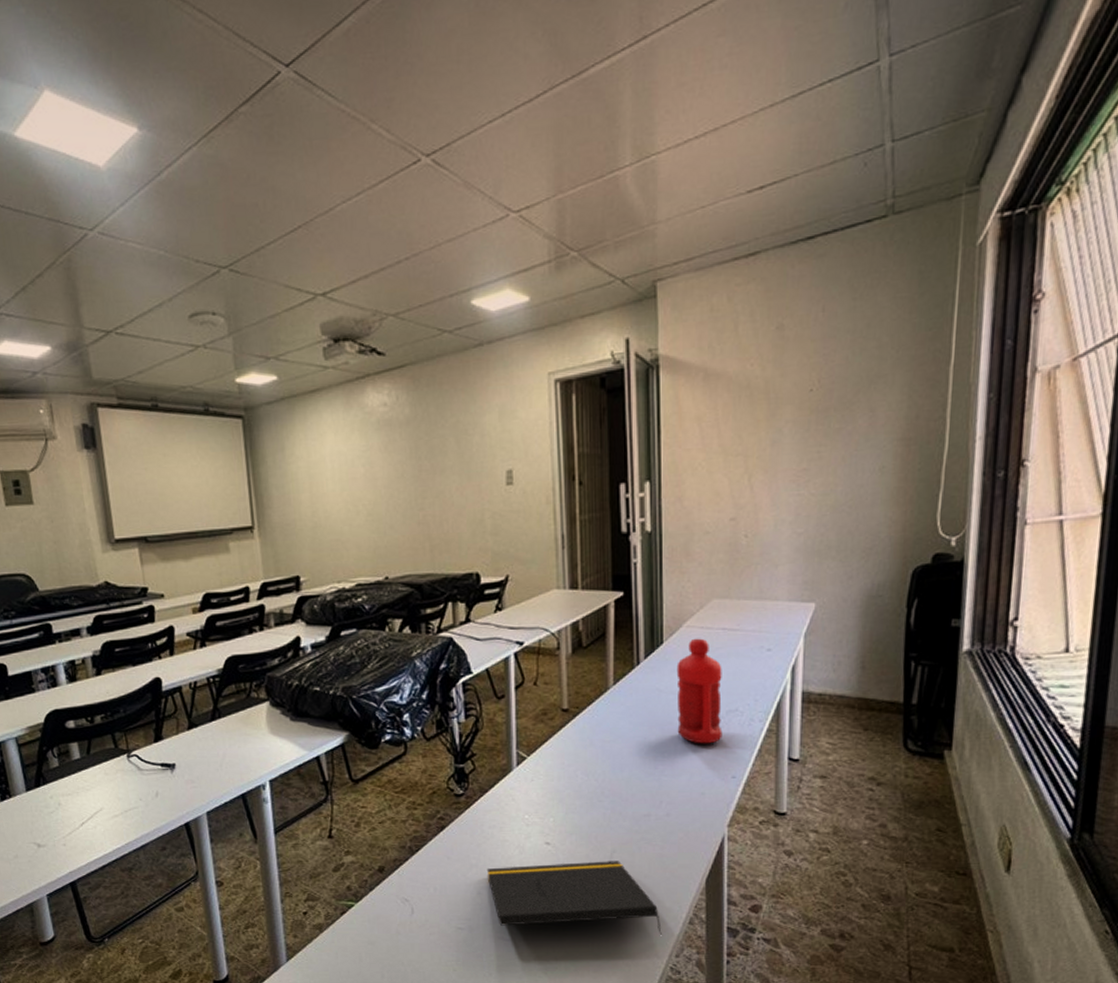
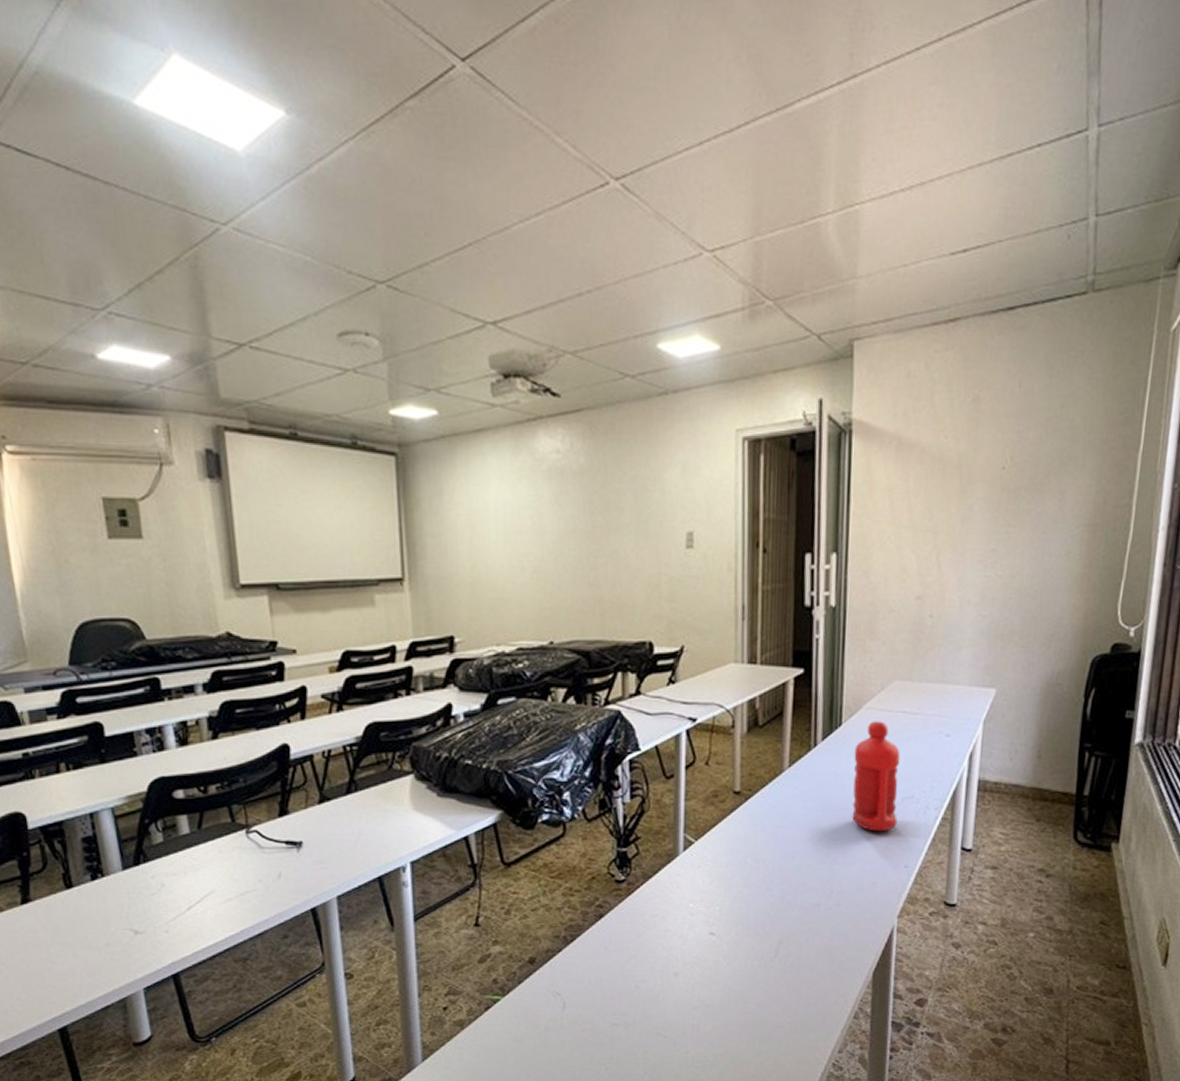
notepad: present [486,861,662,935] -> none [646,952,826,1030]

